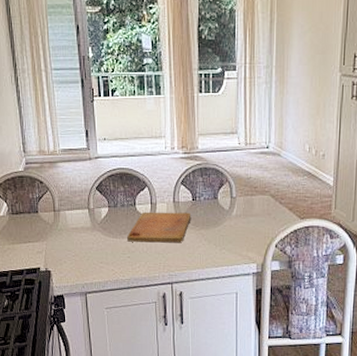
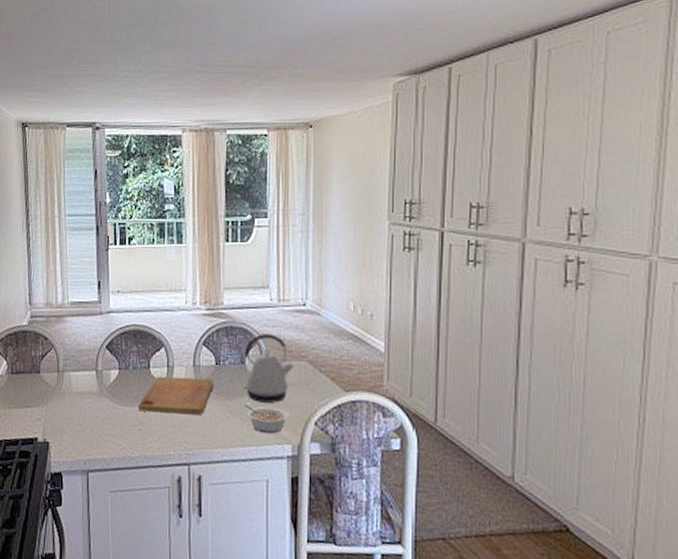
kettle: none [215,173,259,231] -> present [241,334,295,403]
legume: none [217,232,255,256] -> present [244,404,289,434]

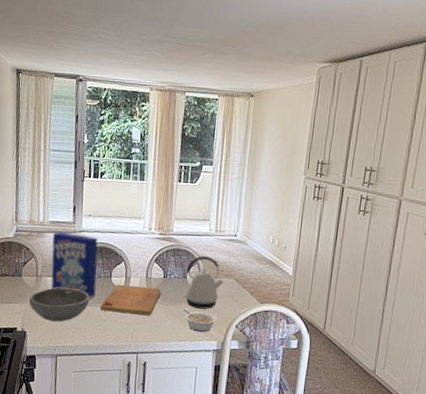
bowl: none [50,384,124,429] -> present [28,287,90,322]
cereal box: none [74,314,132,397] -> present [51,231,98,299]

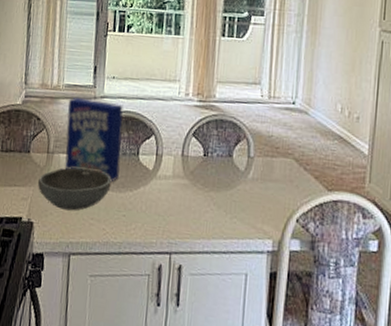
cutting board: present [100,284,162,315] -> none [125,163,201,204]
kettle: present [182,256,224,309] -> none [227,128,281,198]
legume: present [183,309,217,333] -> none [228,197,272,228]

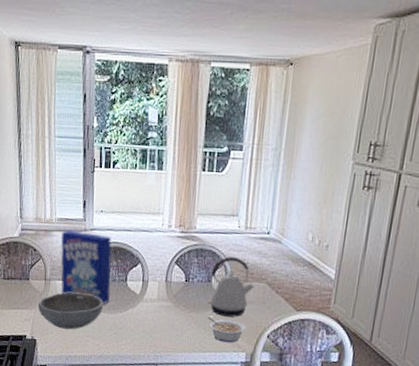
kettle: none [227,128,281,198] -> present [206,257,255,317]
legume: none [228,197,272,228] -> present [207,317,246,343]

